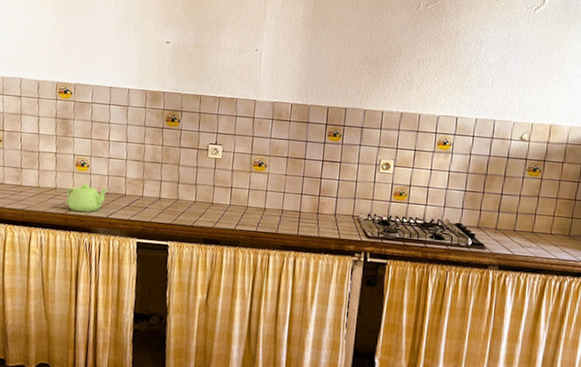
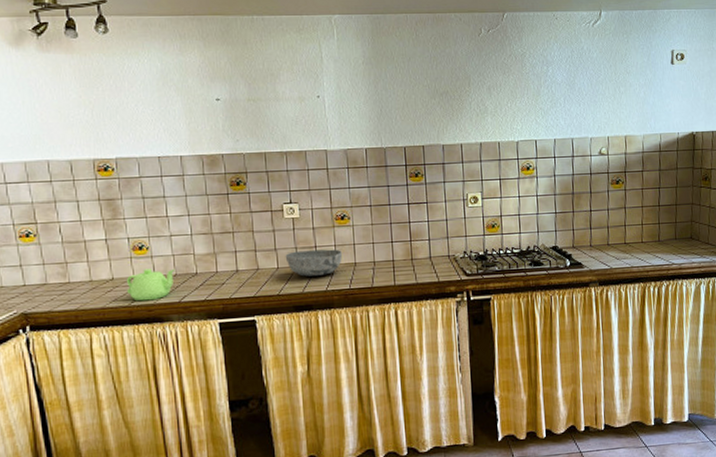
bowl: none [203,188,254,215] -> present [285,249,342,277]

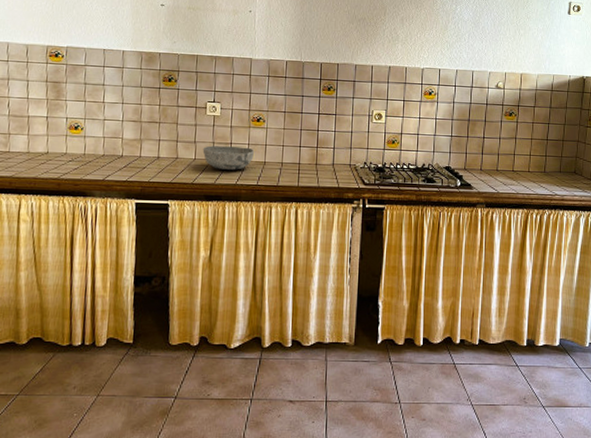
teapot: present [126,268,175,301] -> none [58,147,104,176]

